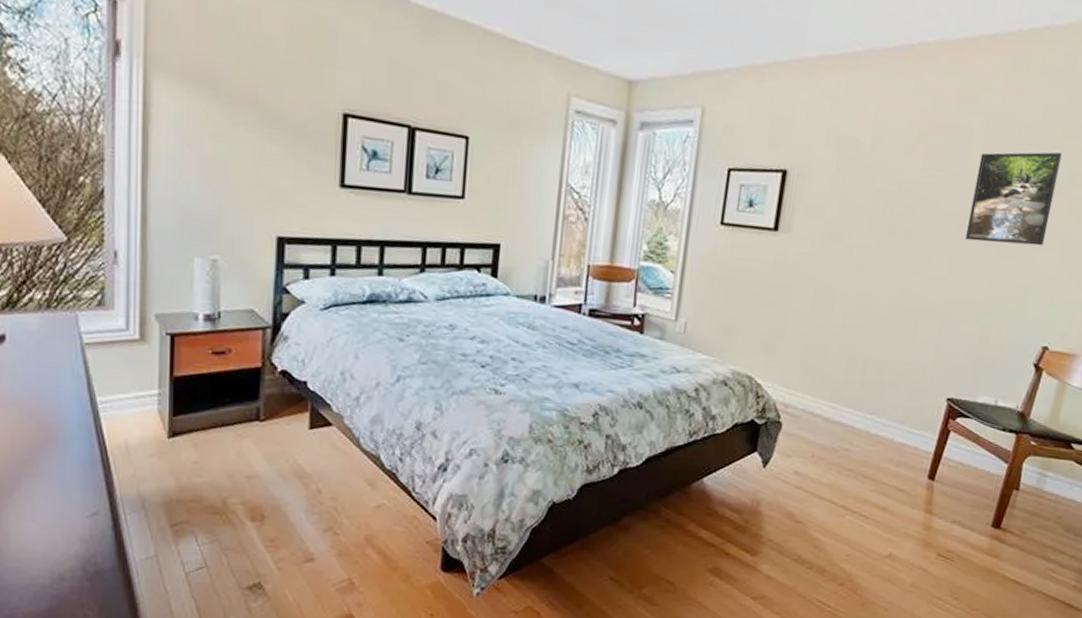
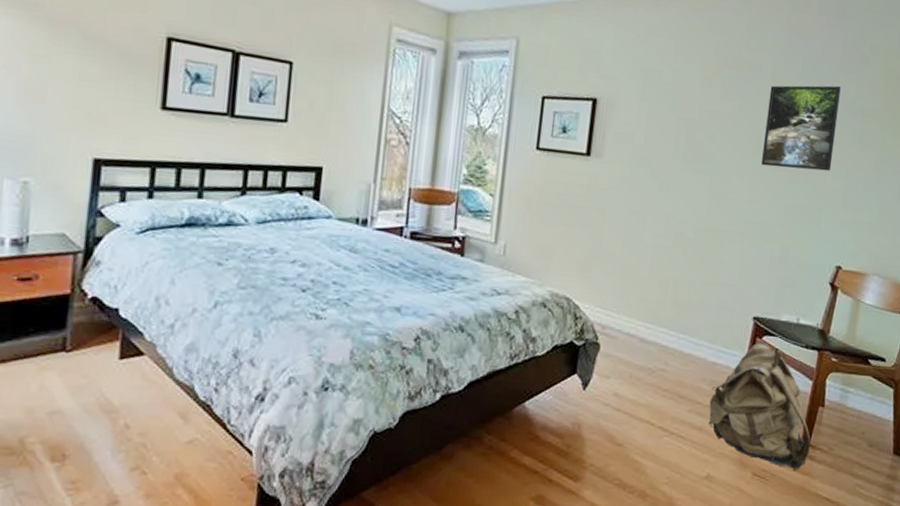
backpack: none [893,425,1002,552] -> present [708,343,811,470]

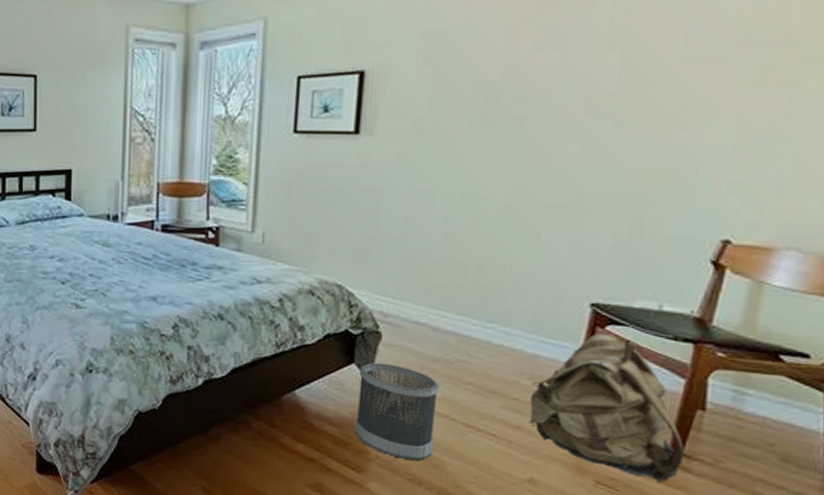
wastebasket: none [573,372,644,465] -> present [354,362,440,460]
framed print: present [761,85,841,171] -> none [598,12,726,125]

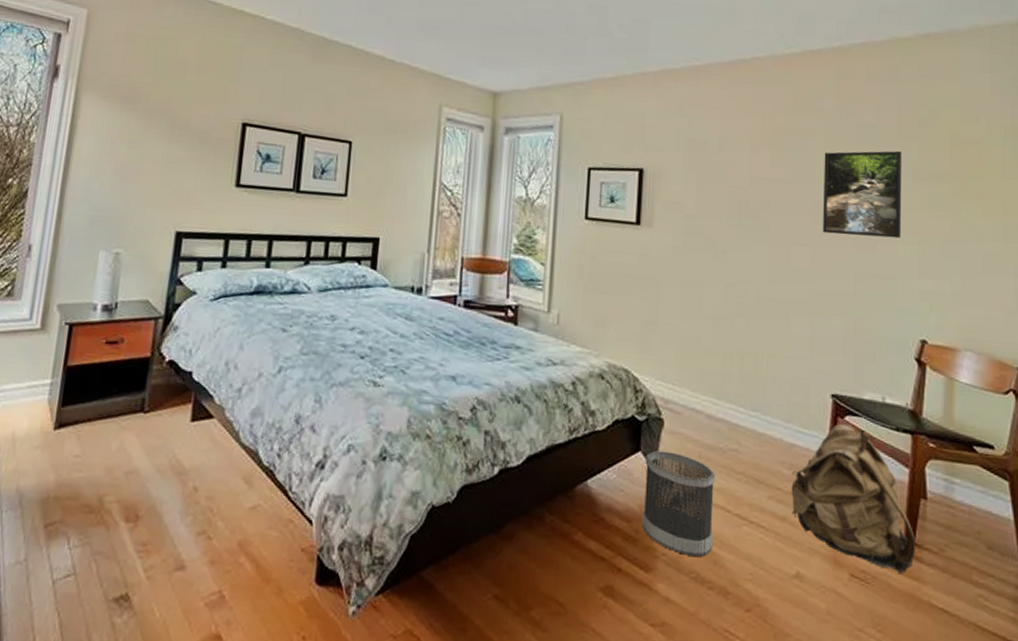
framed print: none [598,12,726,125] -> present [823,150,902,239]

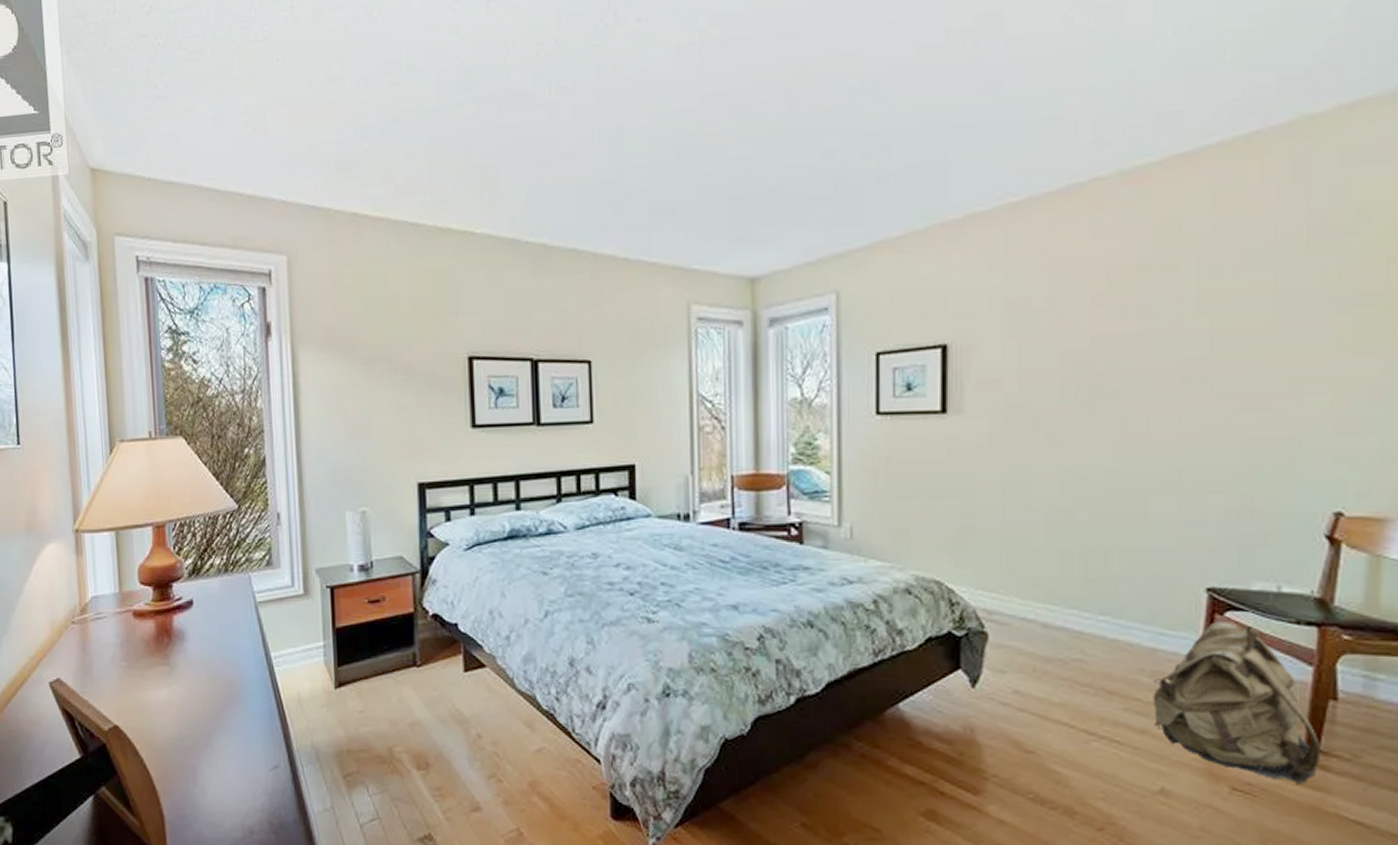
wastebasket: present [642,450,716,556] -> none [967,667,1056,776]
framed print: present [823,150,902,239] -> none [1195,272,1312,394]

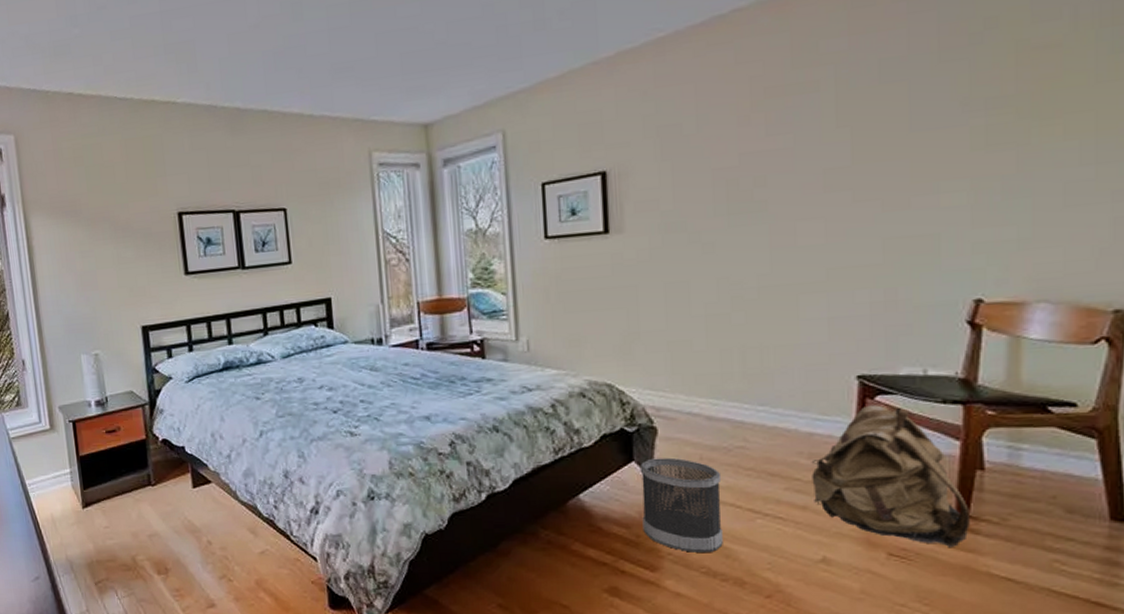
wastebasket: none [967,667,1056,776] -> present [641,457,723,552]

